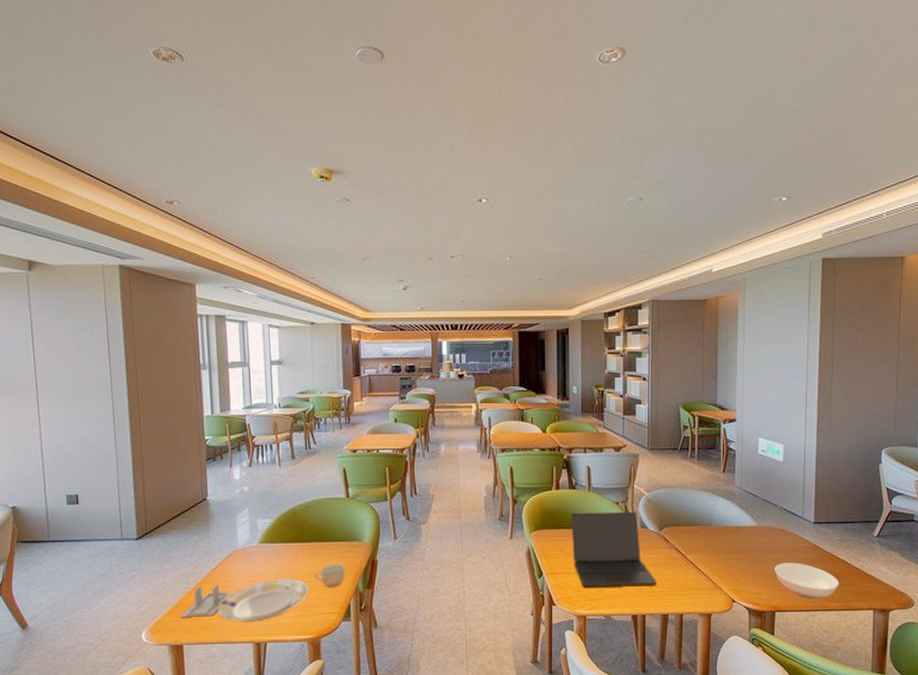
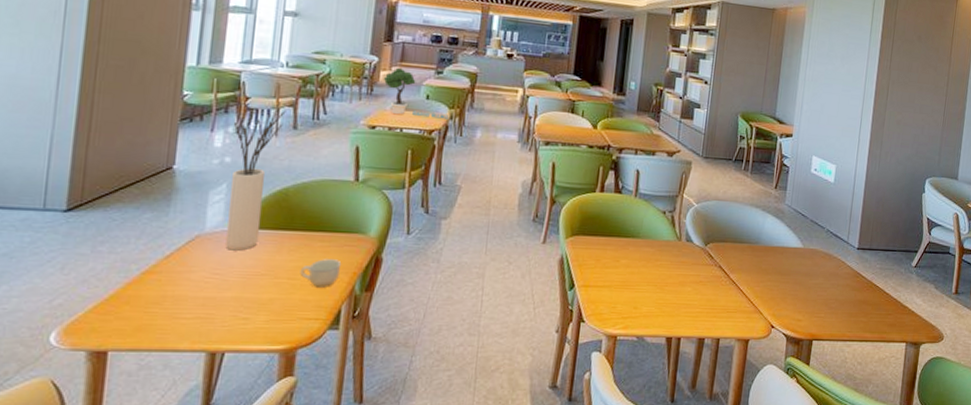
napkin holder: present [180,585,232,617] -> none [110,275,188,316]
plate: present [217,578,309,622] -> none [164,273,292,325]
vase: none [245,437,284,562] -> present [225,101,286,251]
potted tree: none [357,398,415,439] -> present [383,68,448,119]
laptop: present [571,511,656,588] -> none [609,219,696,306]
bowl: present [774,563,839,598] -> none [816,289,877,328]

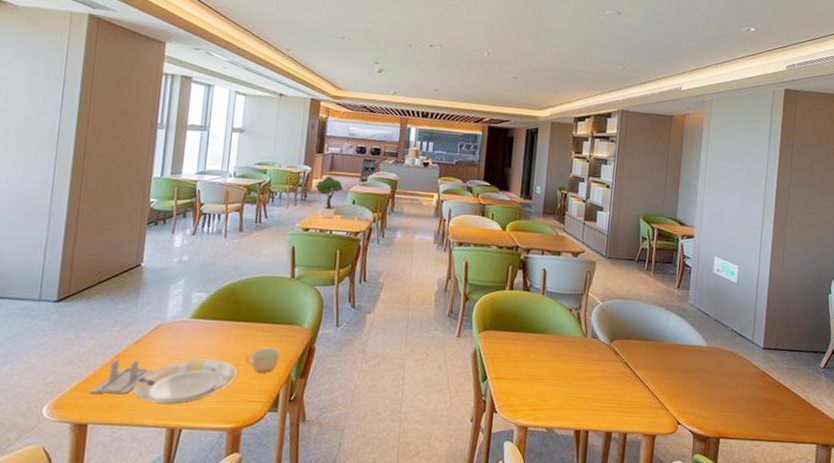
napkin holder: none [110,275,188,316] -> present [90,358,152,394]
plate: none [164,273,292,325] -> present [133,358,238,404]
vase: present [225,101,286,251] -> none [183,207,234,339]

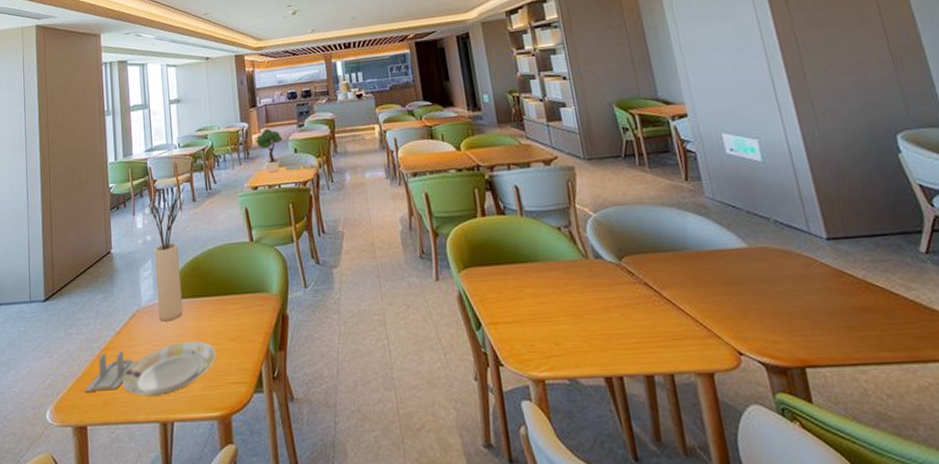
vase: none [183,207,234,339] -> present [148,179,185,322]
cup: present [244,347,280,373] -> none [220,320,254,350]

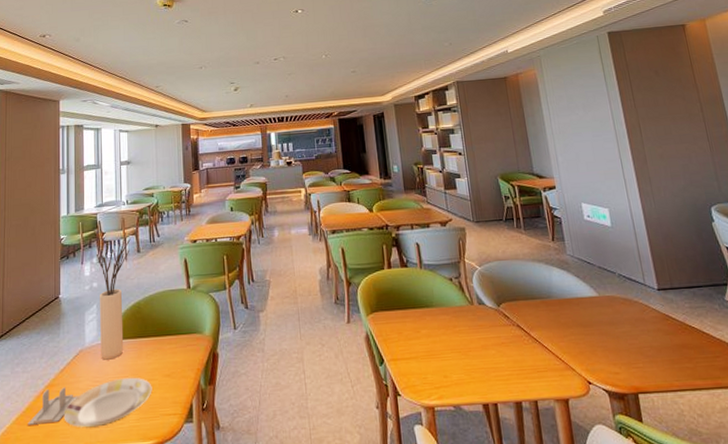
potted tree: present [255,129,318,173] -> none [196,190,250,228]

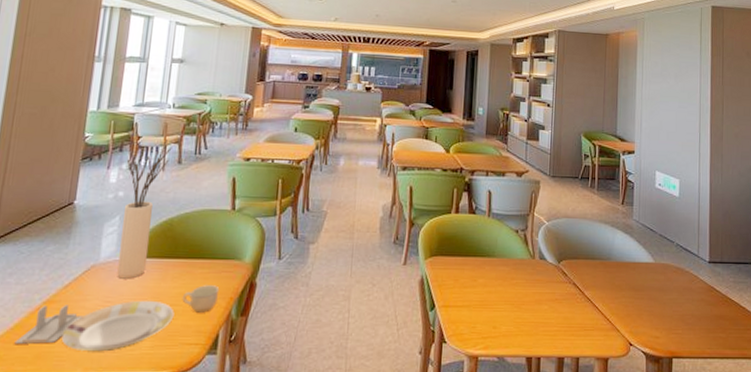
cup: none [157,358,188,385] -> present [182,285,220,313]

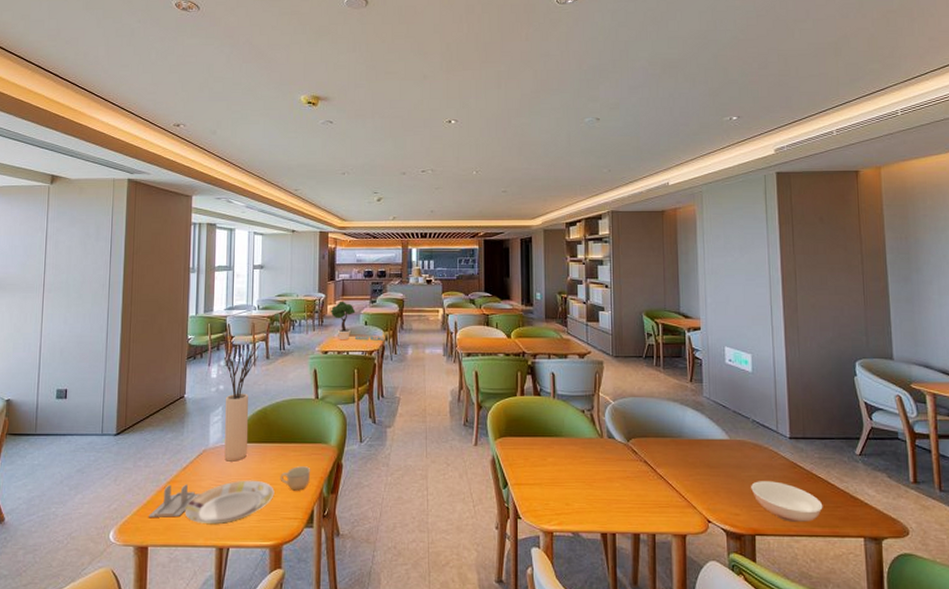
potted tree: none [256,105,315,149] -> present [330,302,384,341]
bowl: none [671,304,735,344] -> present [751,481,823,522]

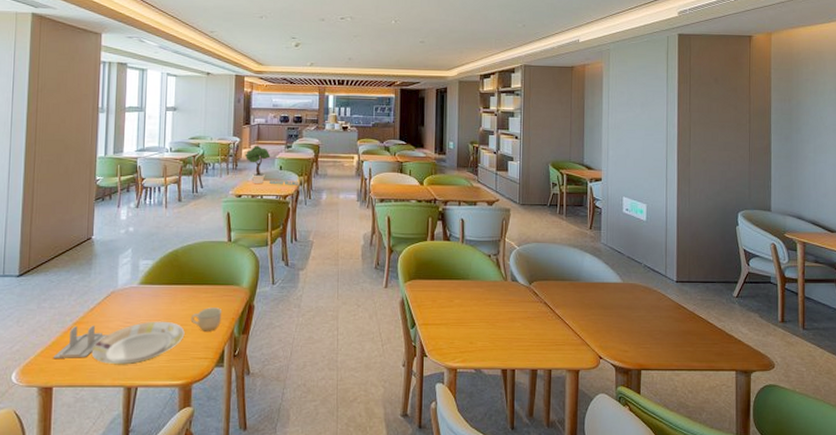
vase: present [223,338,260,462] -> none [133,180,172,303]
bowl: present [751,481,823,522] -> none [640,321,702,357]

